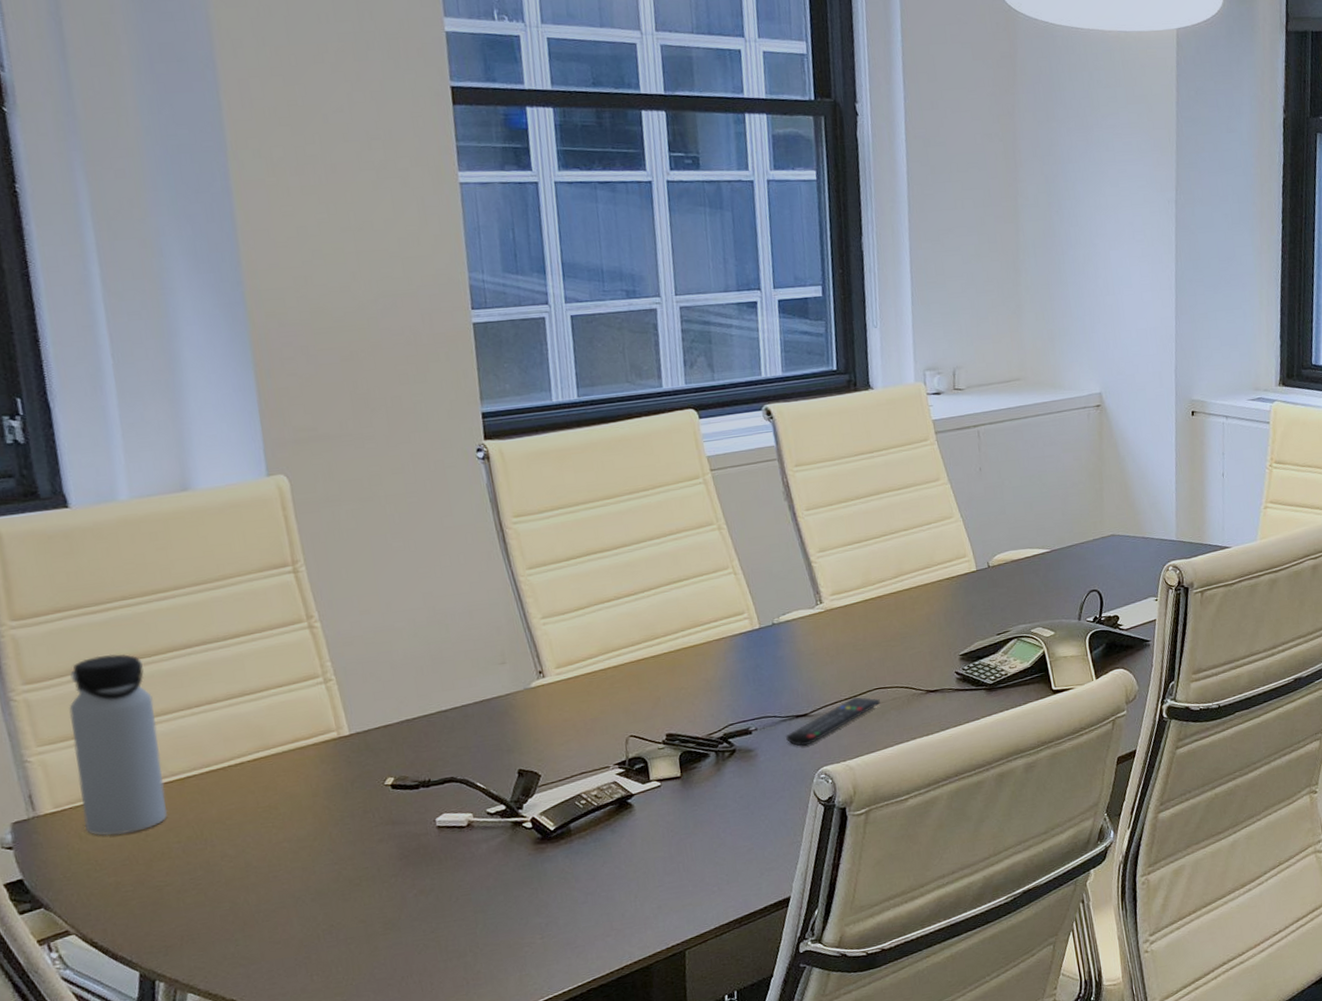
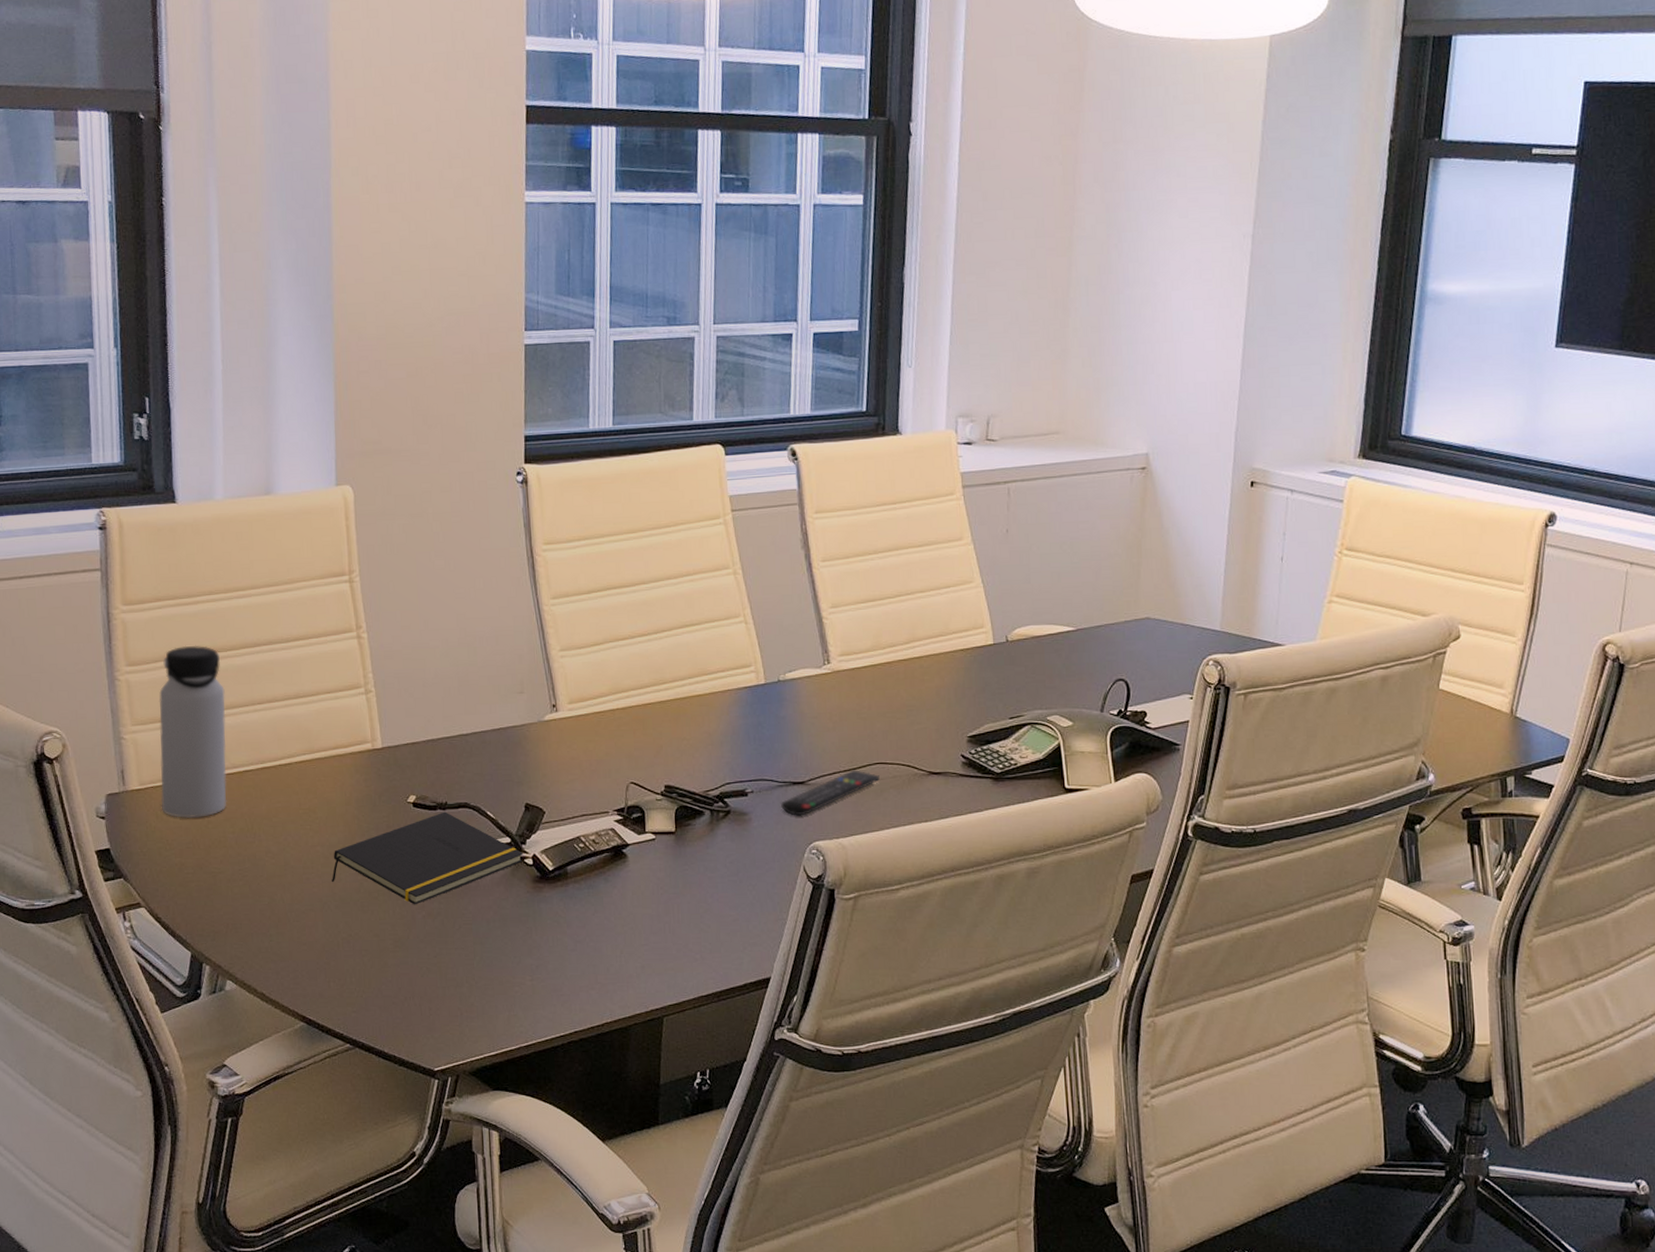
notepad: none [303,788,522,885] -> present [332,811,524,905]

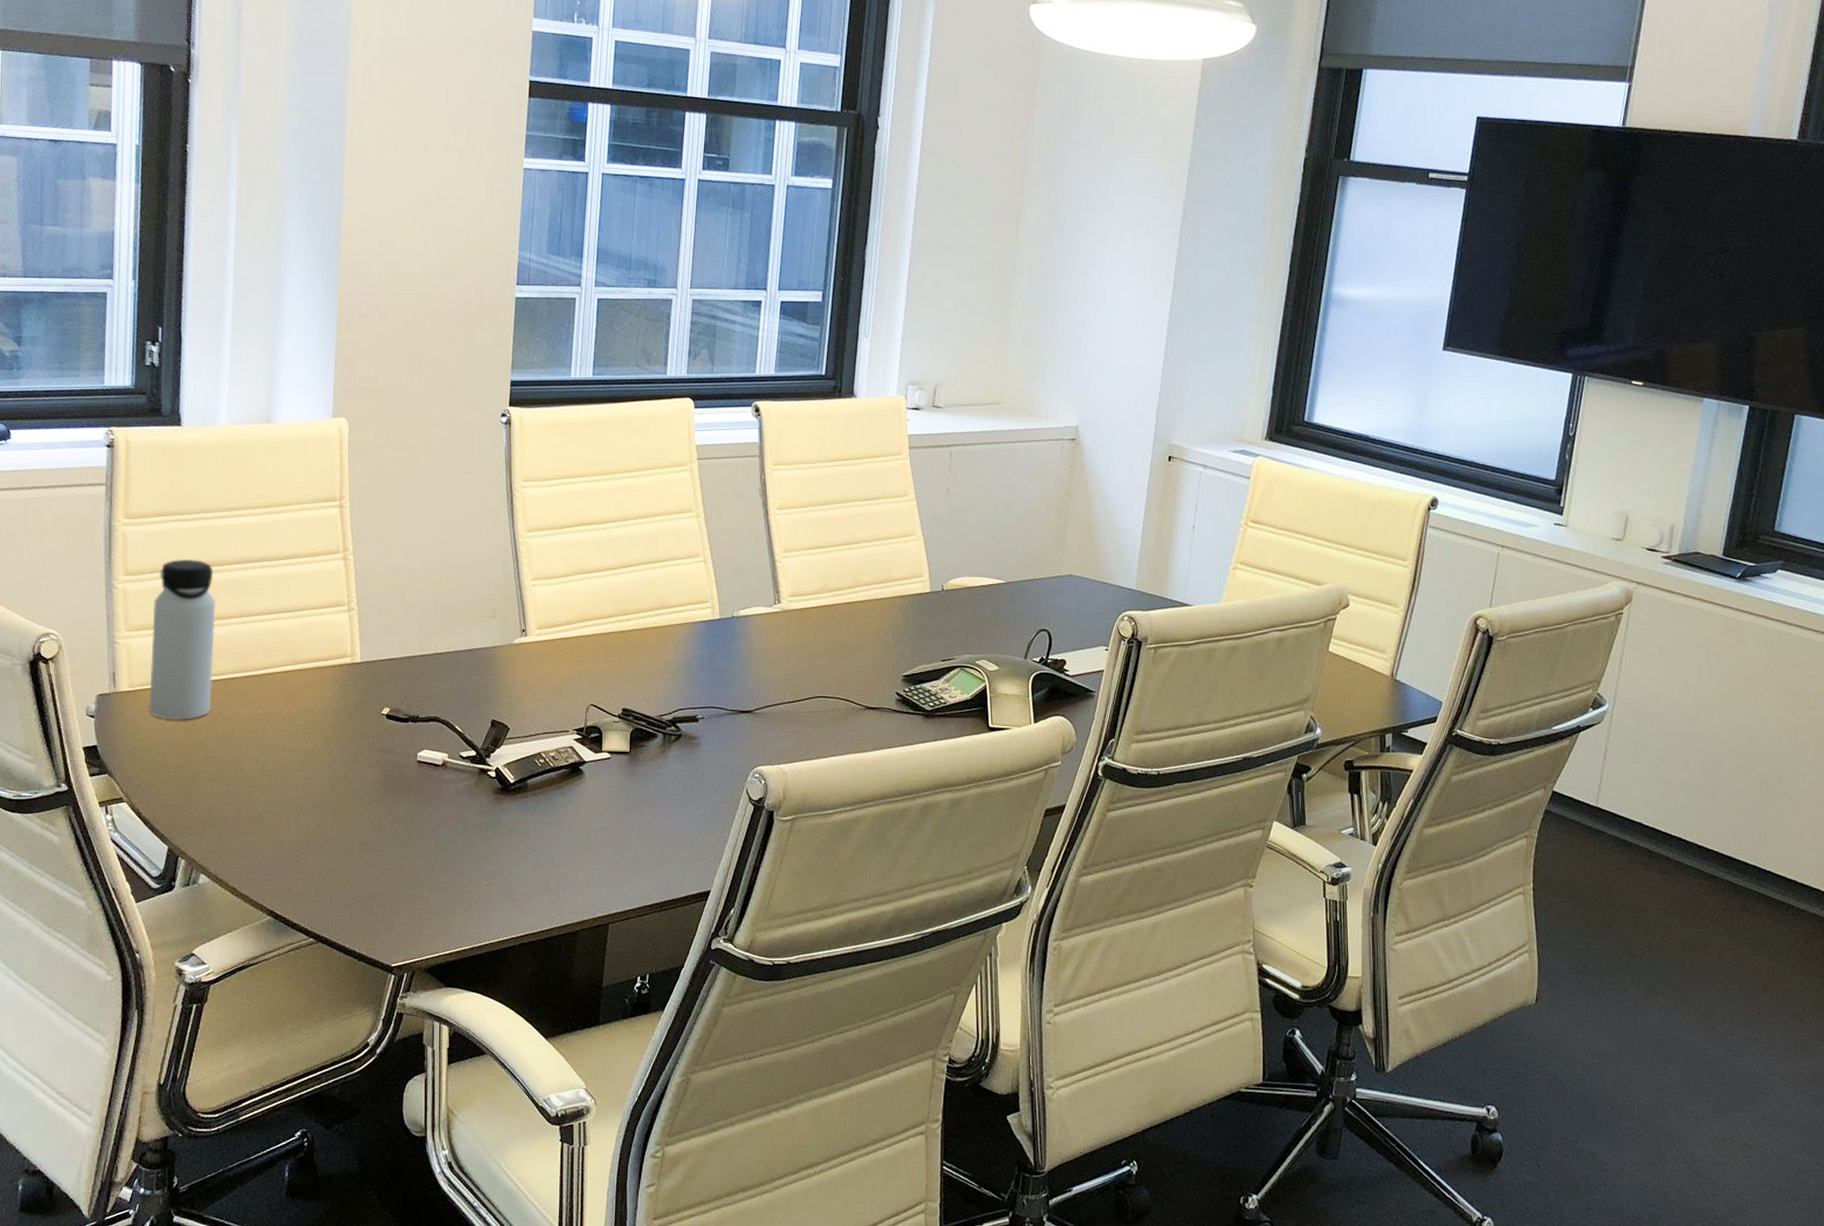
notepad: present [332,811,524,905] -> none [306,724,488,810]
remote control: present [780,770,880,816] -> none [727,702,820,742]

